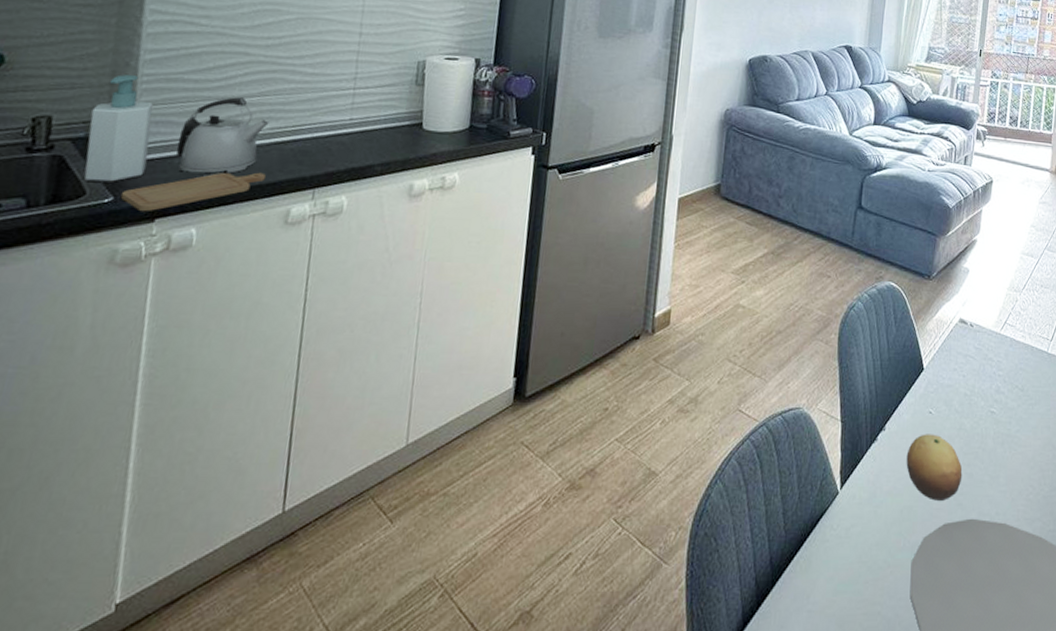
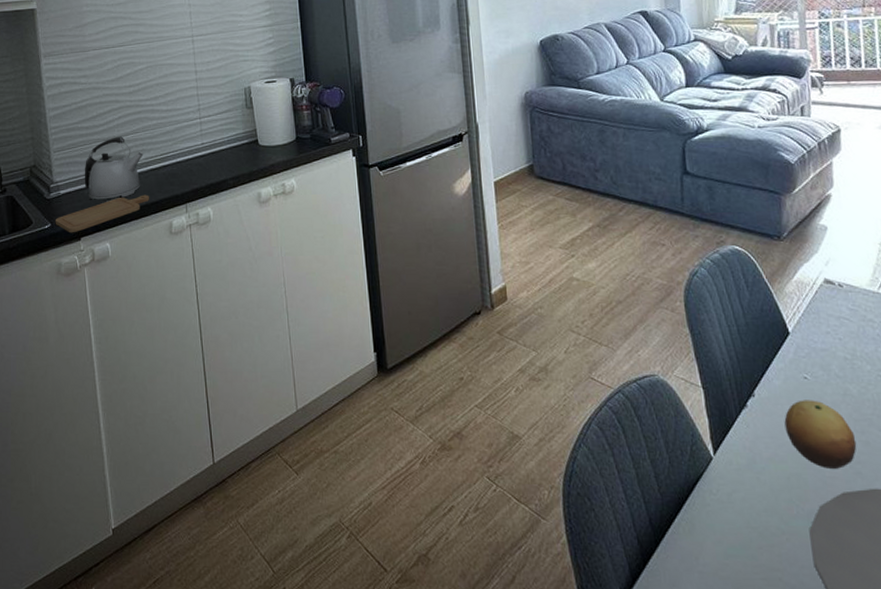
soap bottle: present [84,74,153,182] -> none [24,130,67,213]

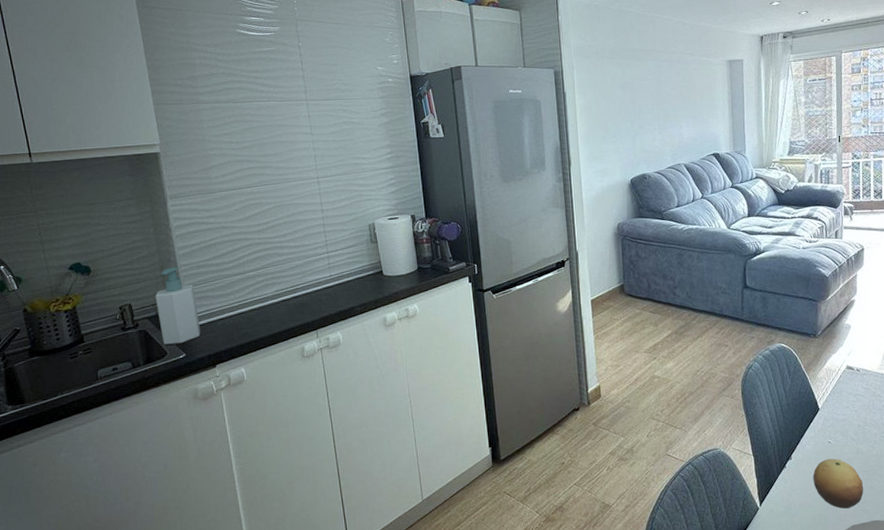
soap bottle: none [24,130,67,213] -> present [155,267,200,345]
chopping board: present [55,194,149,233] -> none [189,323,281,362]
kettle: present [84,136,144,200] -> none [216,271,274,330]

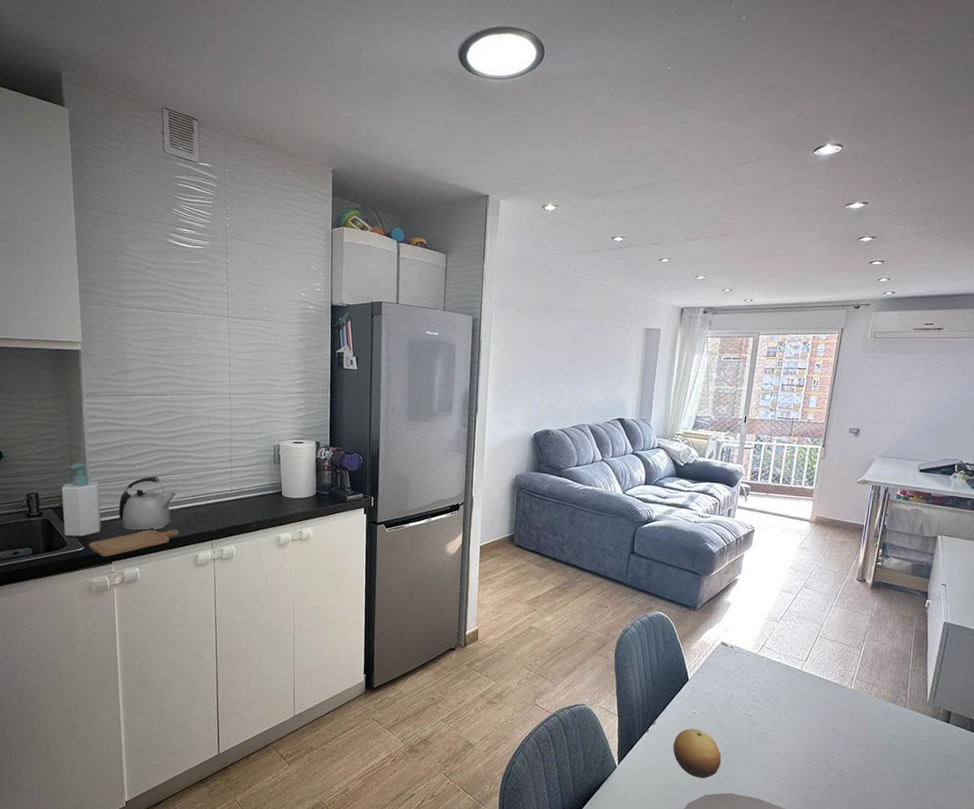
chopping board: none [189,323,281,362] -> present [88,529,179,557]
kettle: none [216,271,274,330] -> present [118,476,176,530]

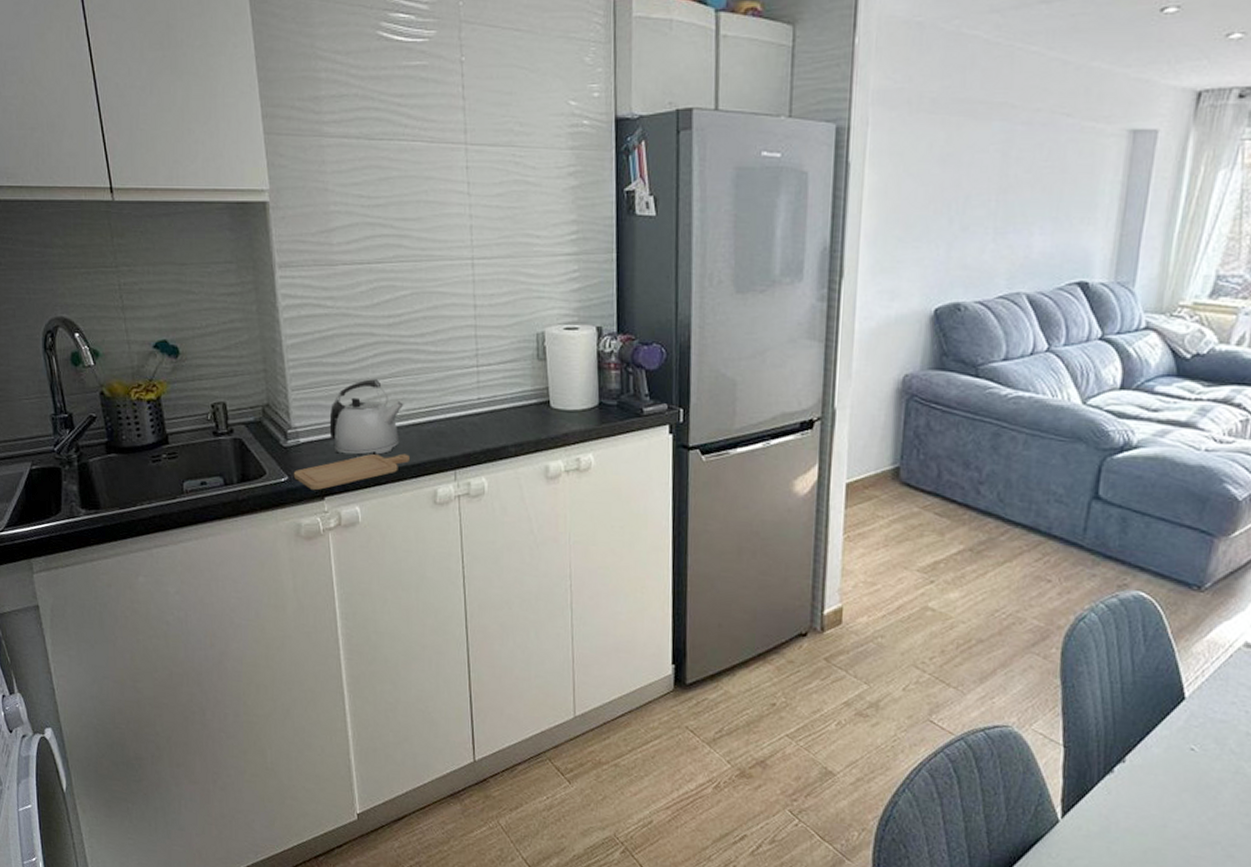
soap bottle: present [61,463,101,537] -> none [255,361,308,463]
fruit: present [673,728,722,778] -> none [1153,772,1237,850]

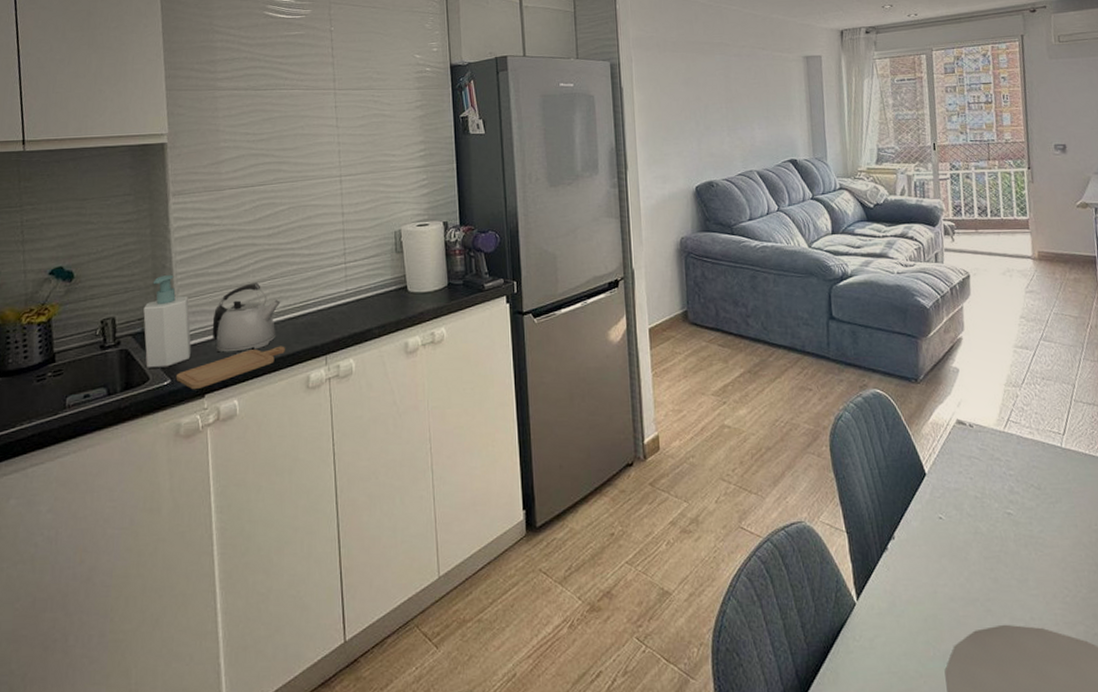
soap bottle: none [255,361,308,463] -> present [143,275,191,368]

